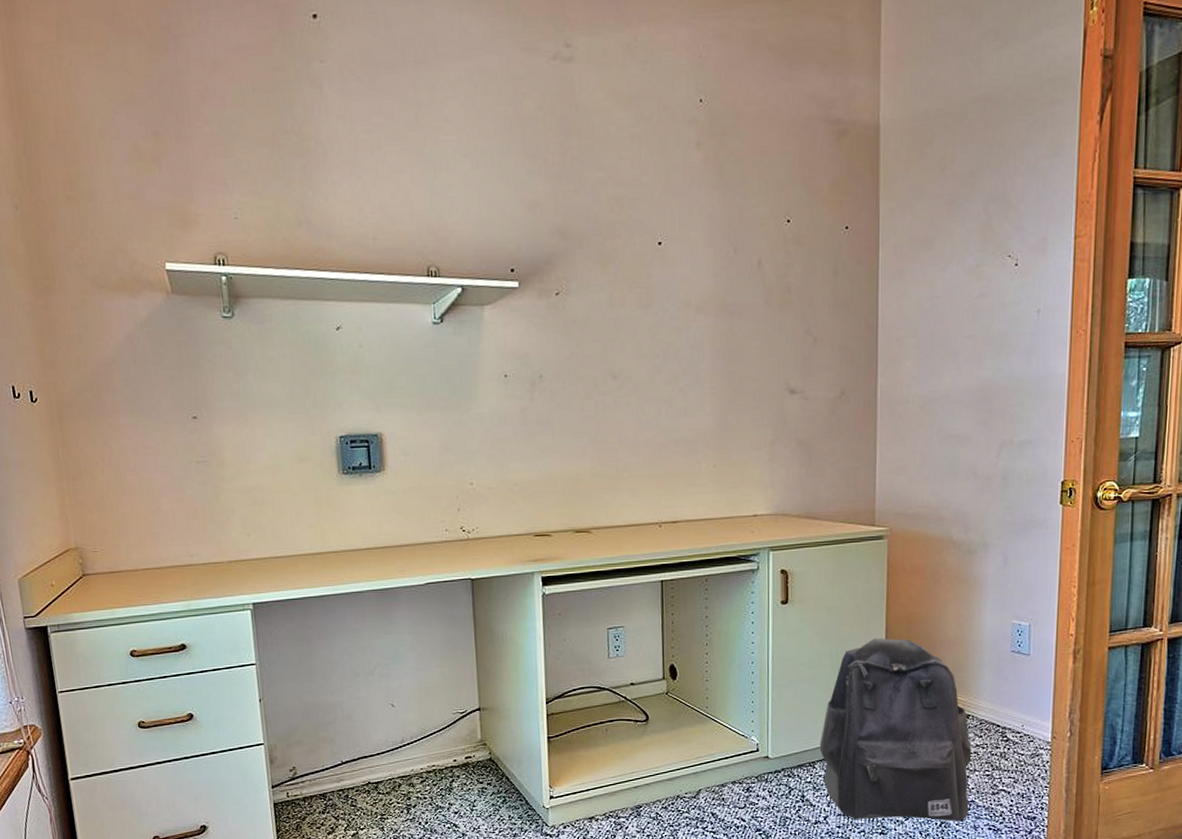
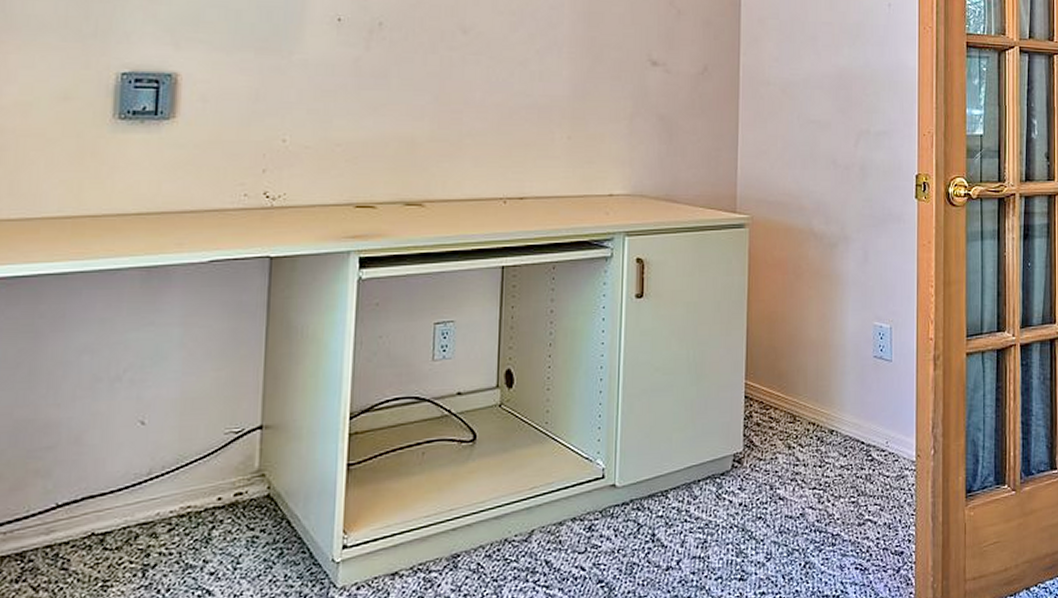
backpack: present [819,638,972,822] -> none [673,339,836,563]

